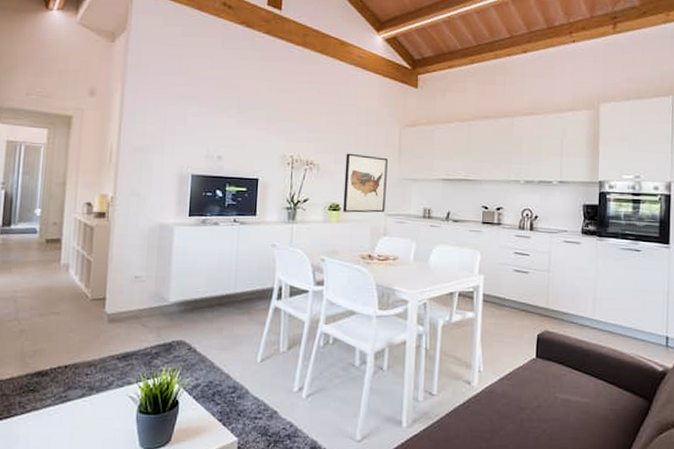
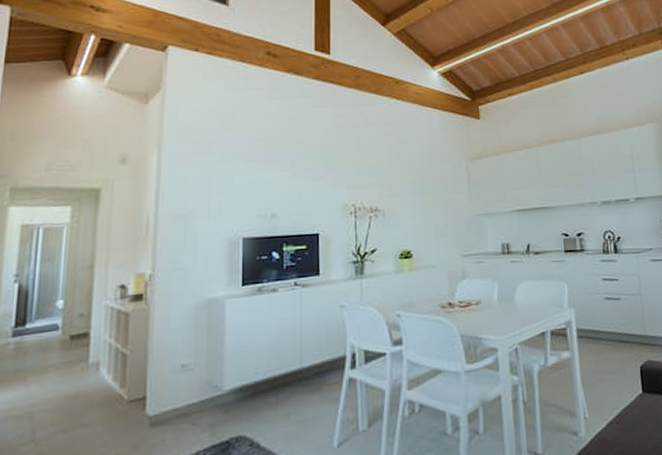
wall art: present [343,153,388,213] -> none [412,194,461,259]

